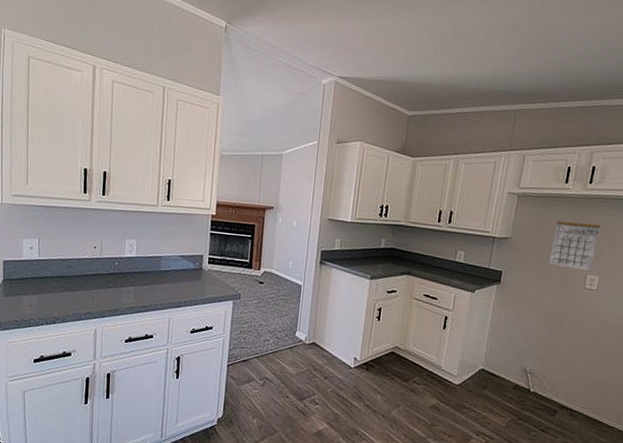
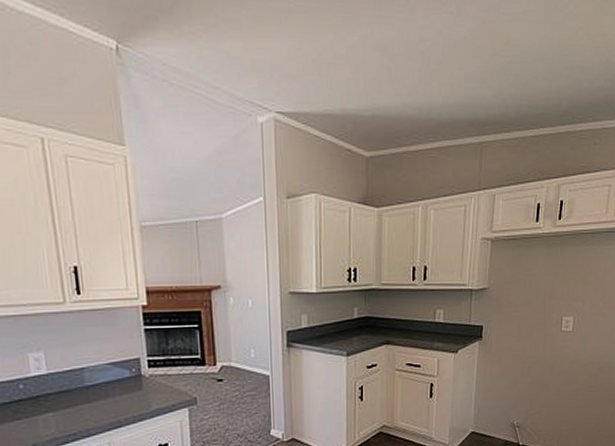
calendar: present [549,221,600,271] -> none [527,262,571,313]

